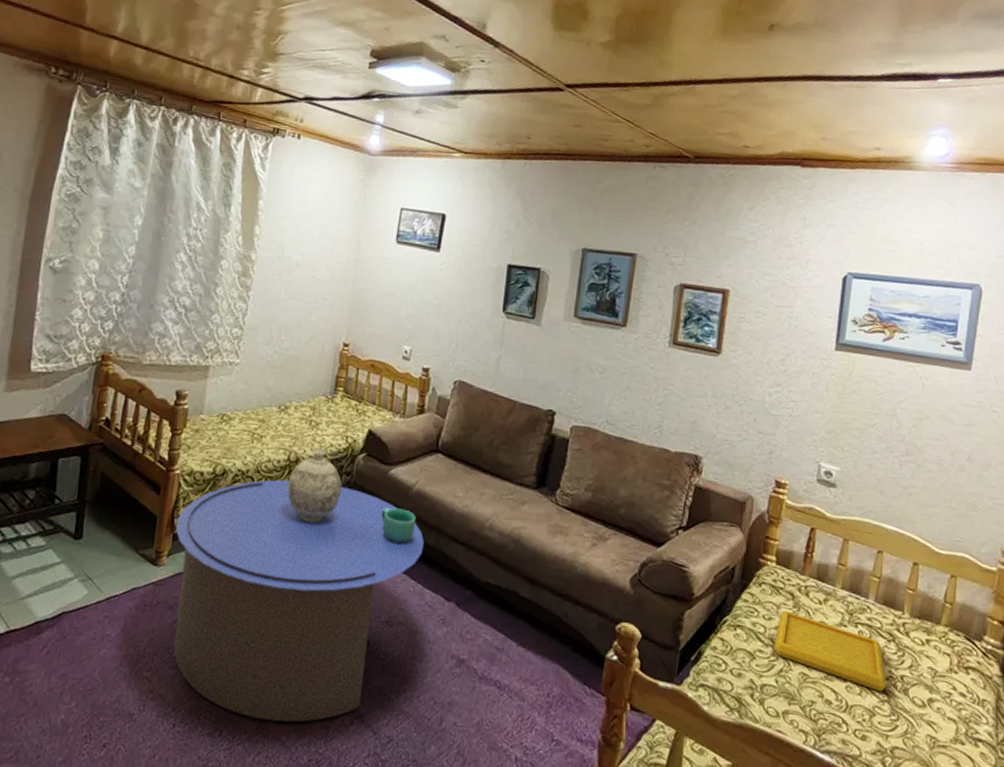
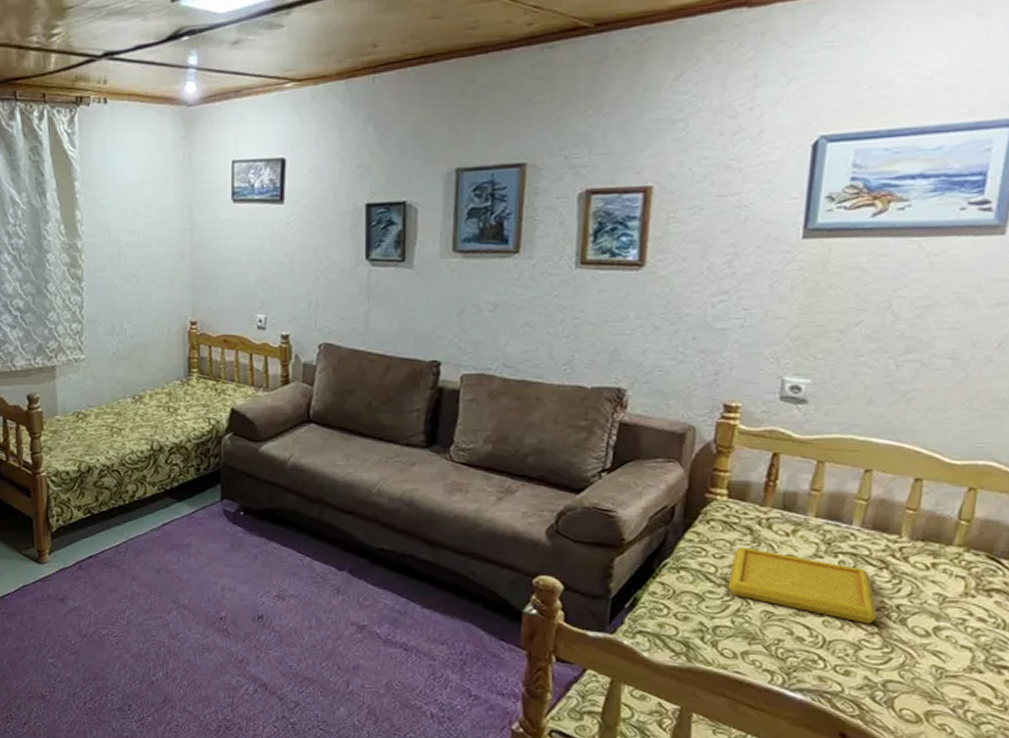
coffee table: present [173,479,425,723] -> none [51,469,307,695]
decorative vase: present [287,449,343,523] -> none [154,435,212,508]
mug: present [381,508,416,543] -> none [256,484,295,518]

